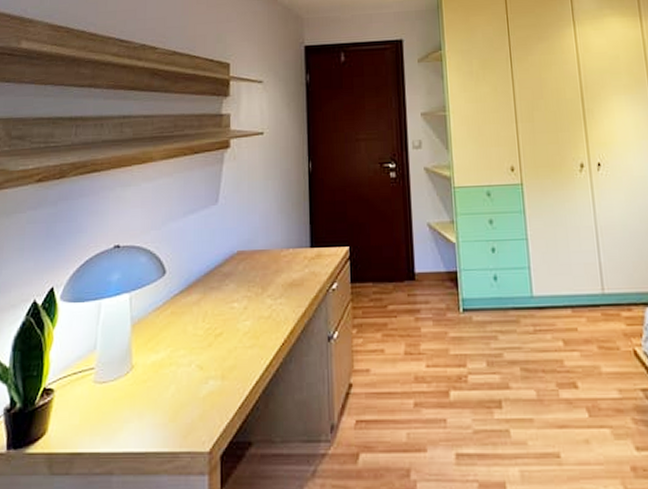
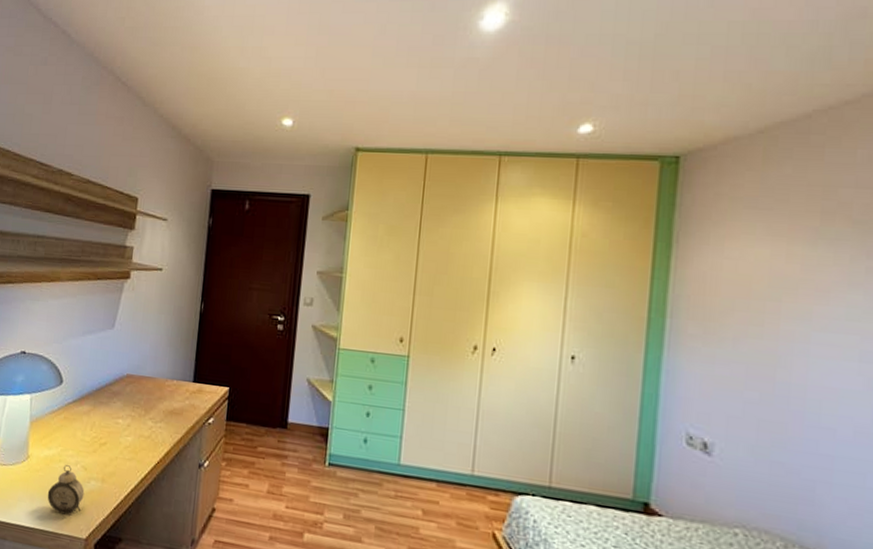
alarm clock: none [159,368,203,428] -> present [47,465,85,515]

